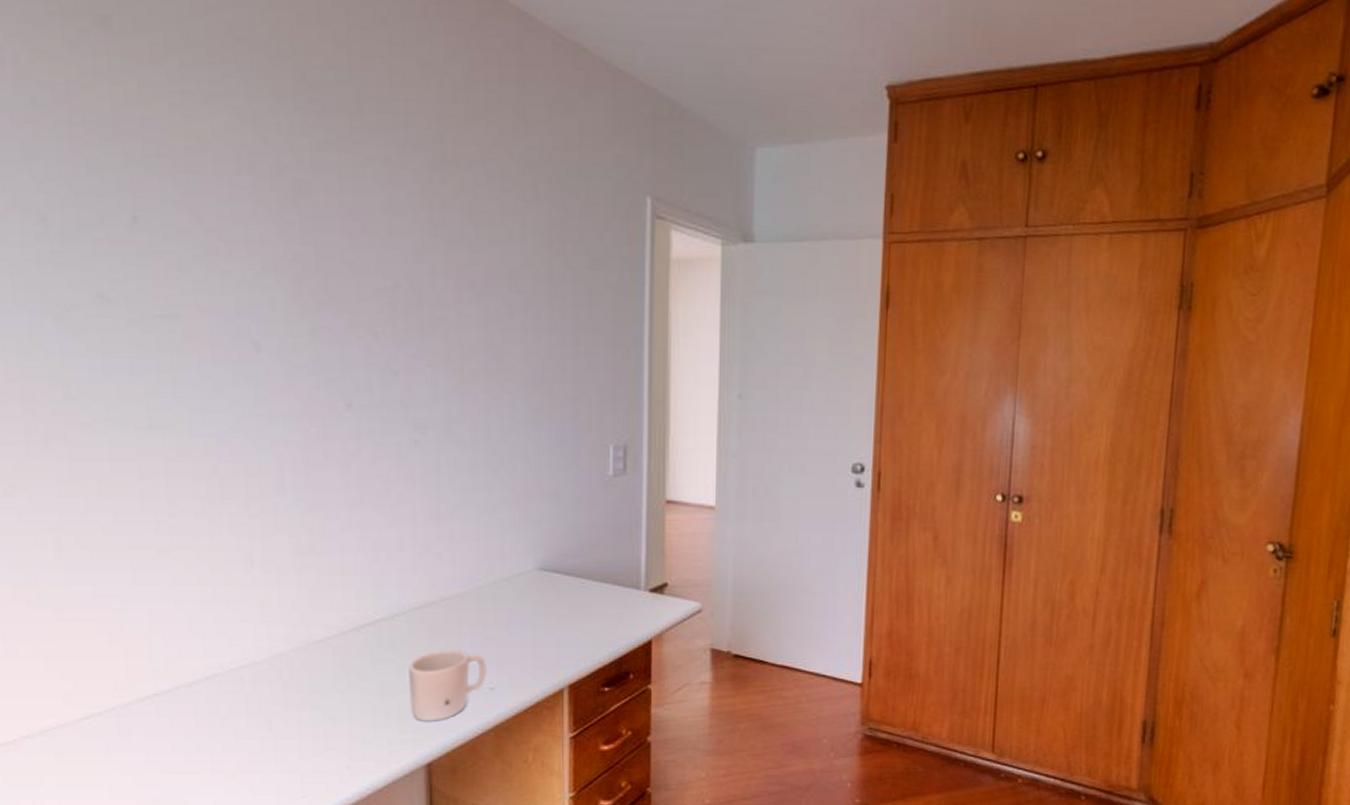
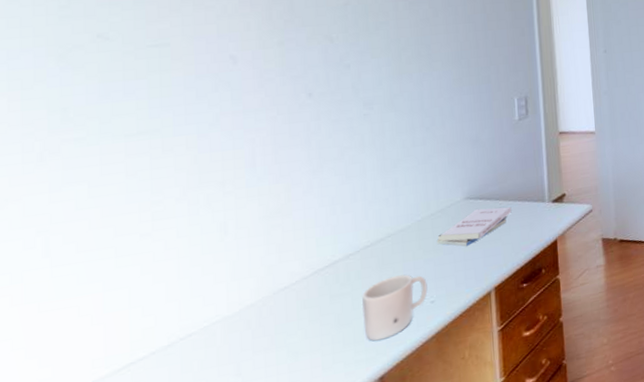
books: none [499,585,596,630] -> present [436,206,512,247]

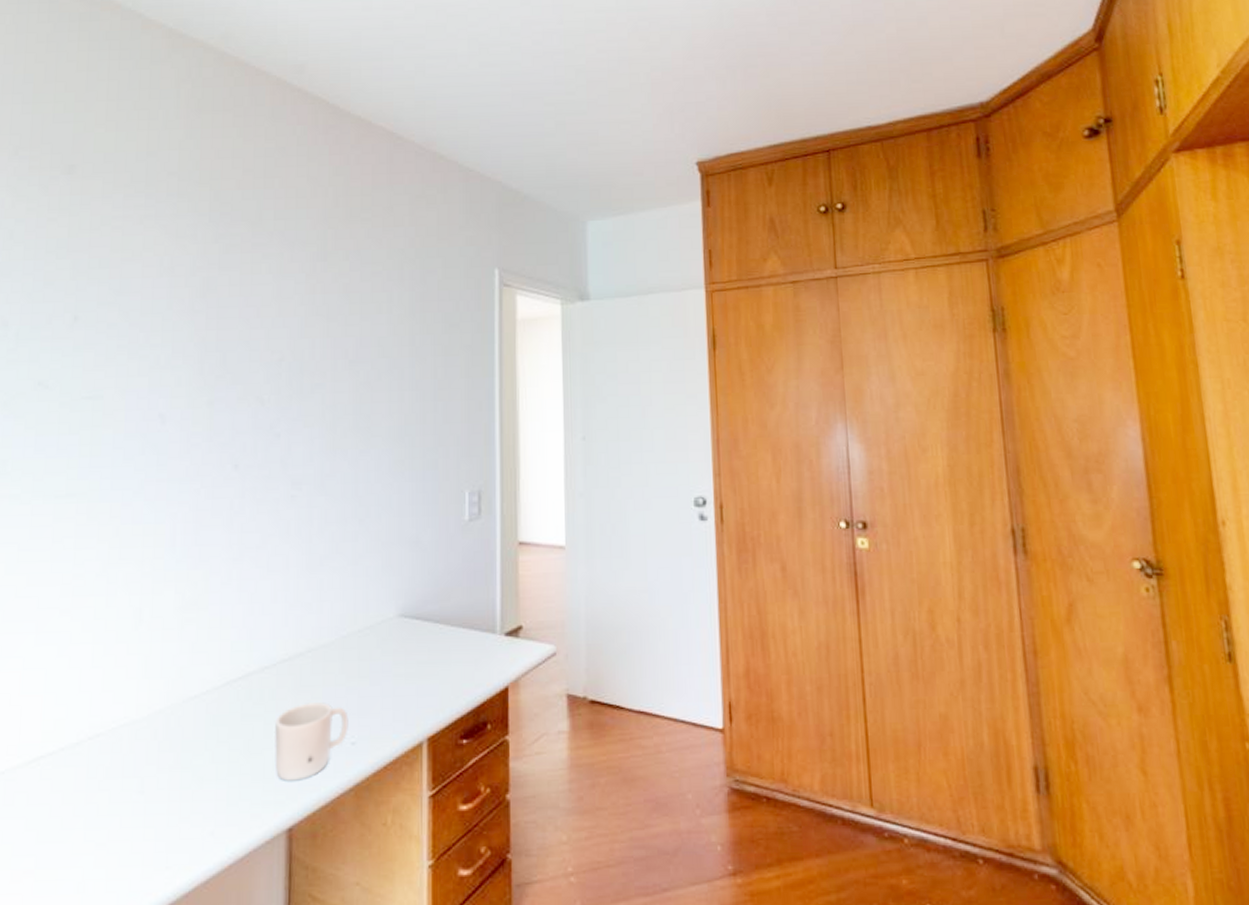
books: present [436,206,512,247] -> none [362,631,454,679]

